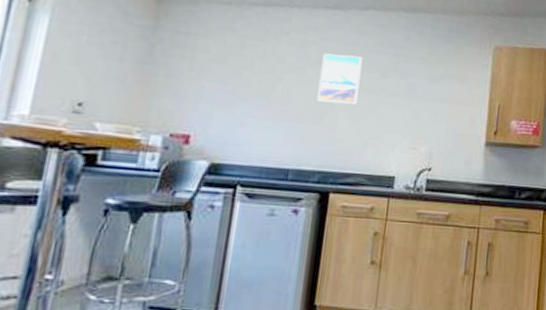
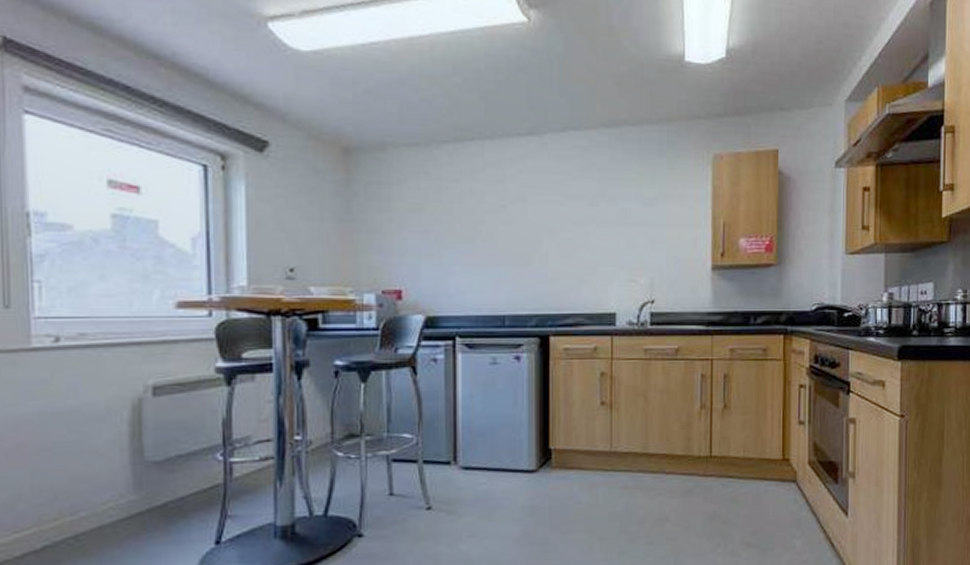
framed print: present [317,53,363,104] -> none [523,186,566,241]

